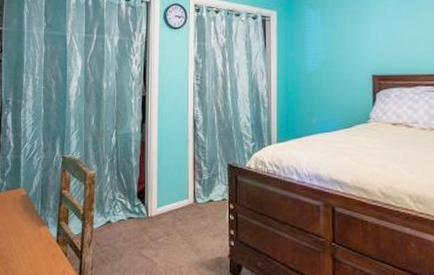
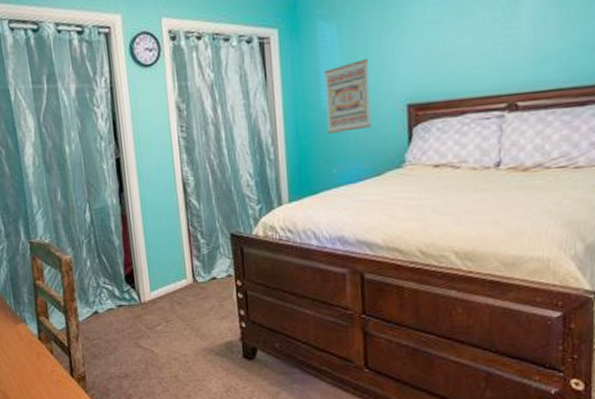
wall art: none [309,39,345,91] -> present [323,59,372,134]

